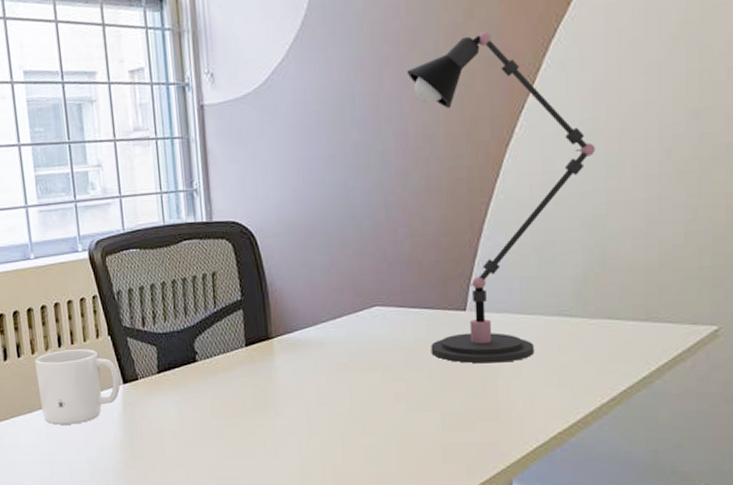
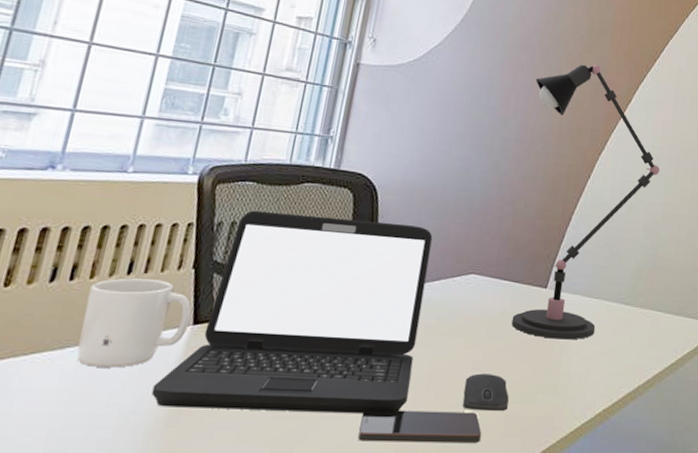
laptop: none [107,265,334,453] -> present [151,210,433,413]
phone: none [293,443,421,474] -> present [358,409,482,443]
computer mouse: none [391,405,443,441] -> present [463,373,509,411]

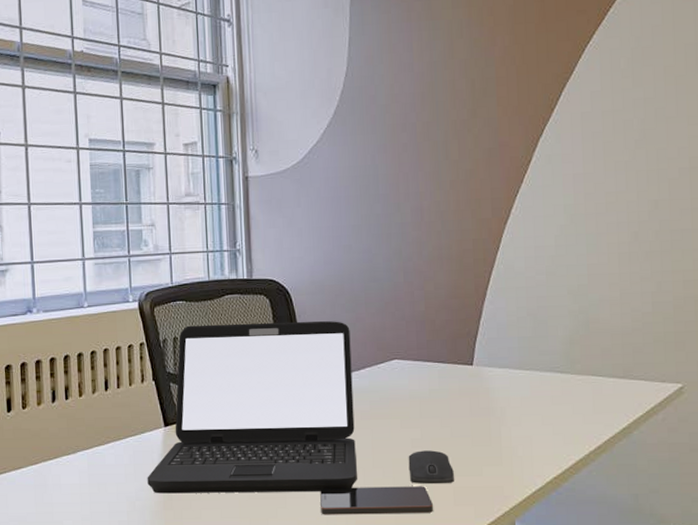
mug: present [77,278,192,368] -> none [82,393,162,465]
desk lamp: present [511,64,660,340] -> none [422,128,578,413]

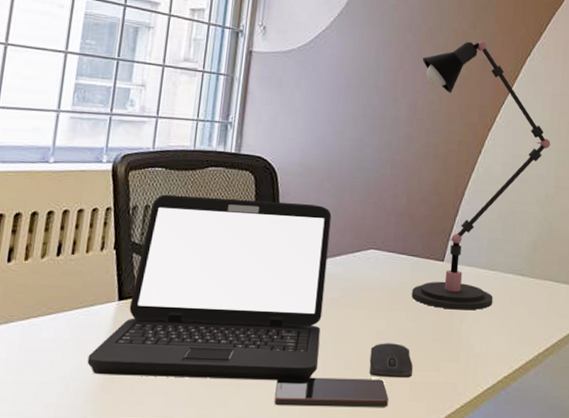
desk lamp: none [422,128,578,413] -> present [411,40,551,310]

